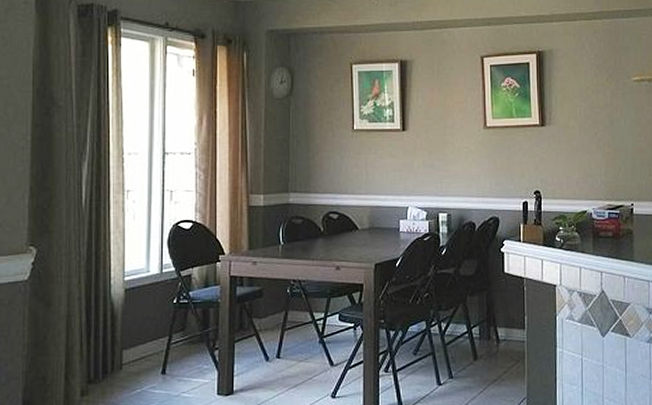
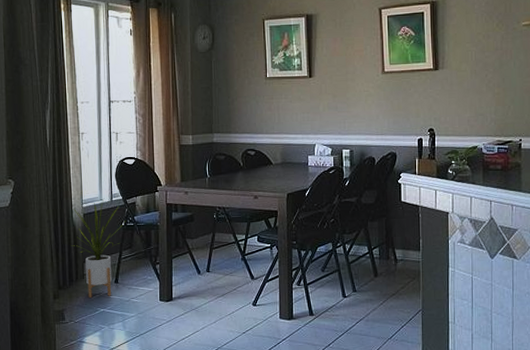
house plant: none [106,269,178,393] -> present [71,198,126,298]

